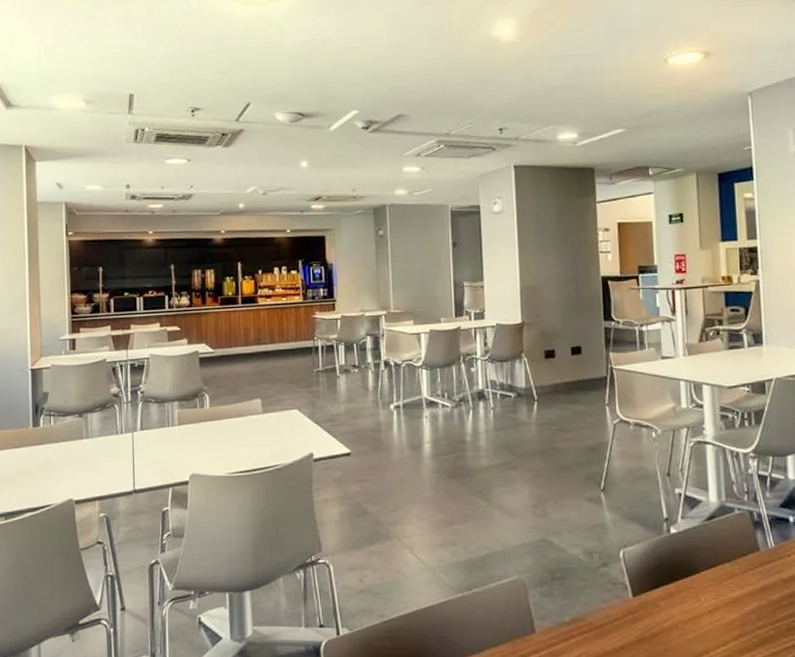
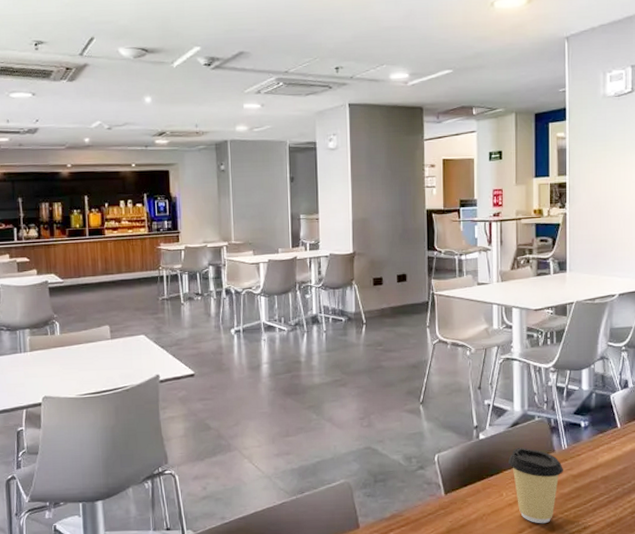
coffee cup: none [705,545,771,636] -> present [508,448,563,524]

